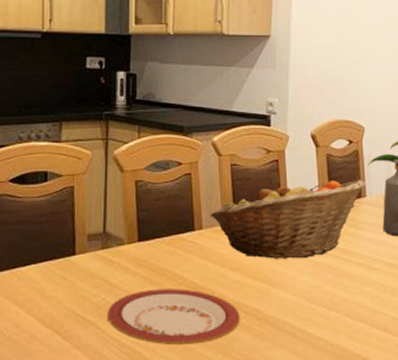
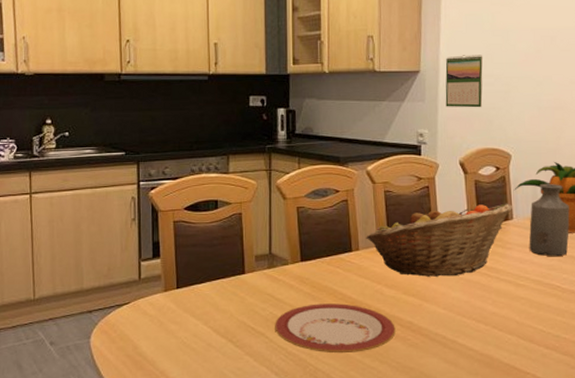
calendar: none [296,20,337,77] -> present [445,54,483,108]

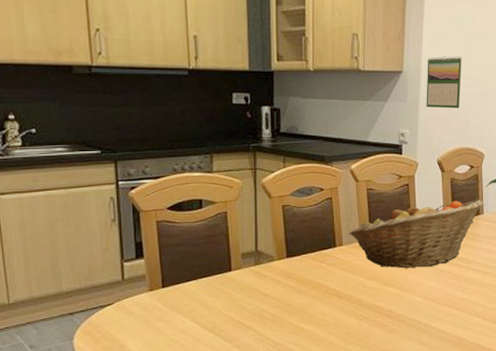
plate: present [275,303,396,354] -> none [262,296,376,342]

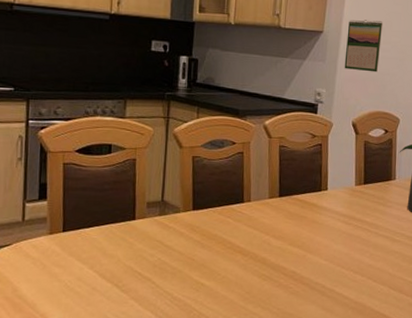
fruit basket: present [349,199,483,269] -> none [258,163,396,230]

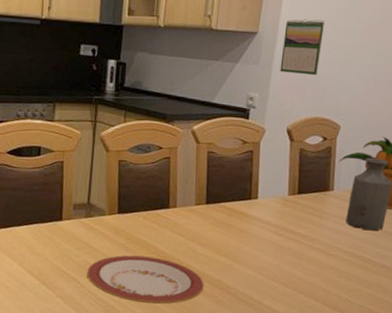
plate: none [162,251,279,300] -> present [87,255,204,304]

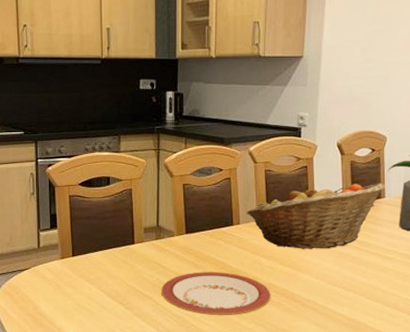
fruit basket: none [184,170,334,241] -> present [246,183,385,249]
calendar: present [280,19,325,76] -> none [326,40,365,92]

